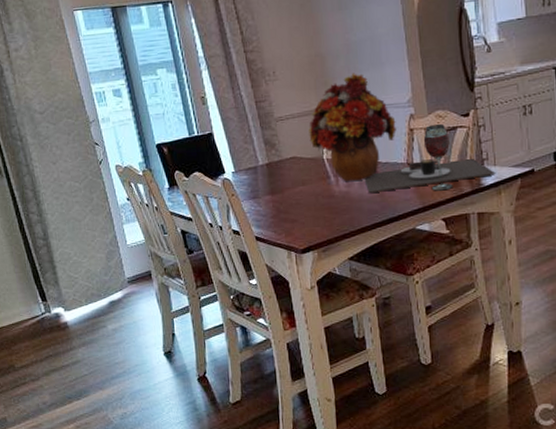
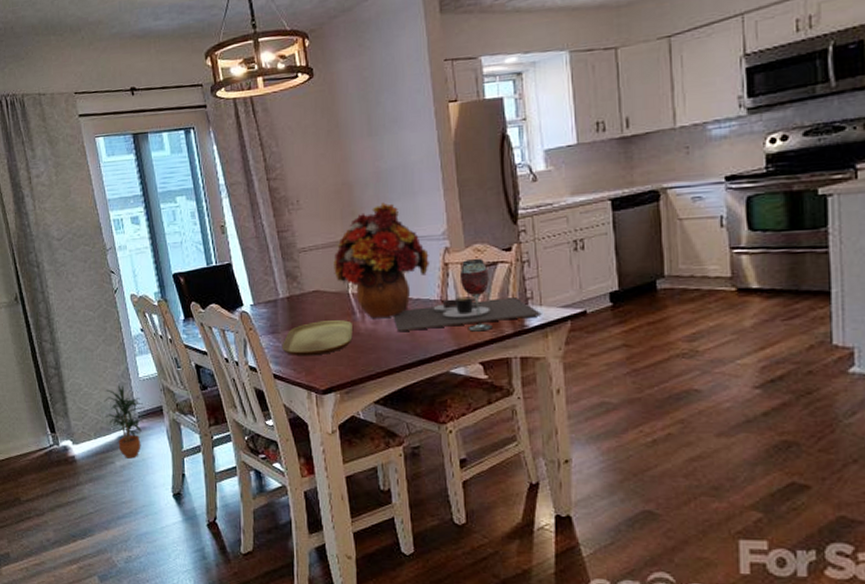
potted plant: none [93,253,134,322] -> present [104,385,145,459]
placemat: none [262,184,328,219] -> present [281,320,353,356]

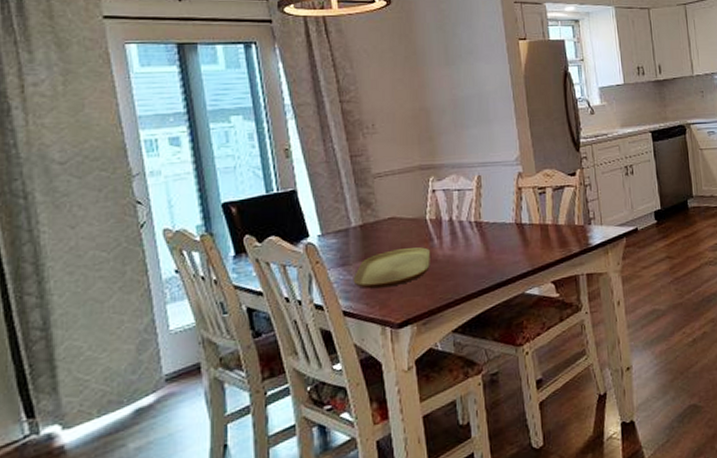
potted plant: present [104,385,145,459] -> none [115,342,176,437]
flower arrangement: present [333,202,430,319] -> none [410,129,505,245]
place setting: present [393,297,542,331] -> none [470,218,603,256]
wineglass: present [459,258,493,332] -> none [531,182,562,252]

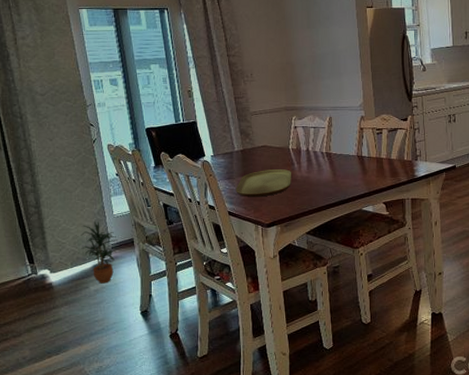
potted plant: none [115,342,176,437] -> present [80,221,118,284]

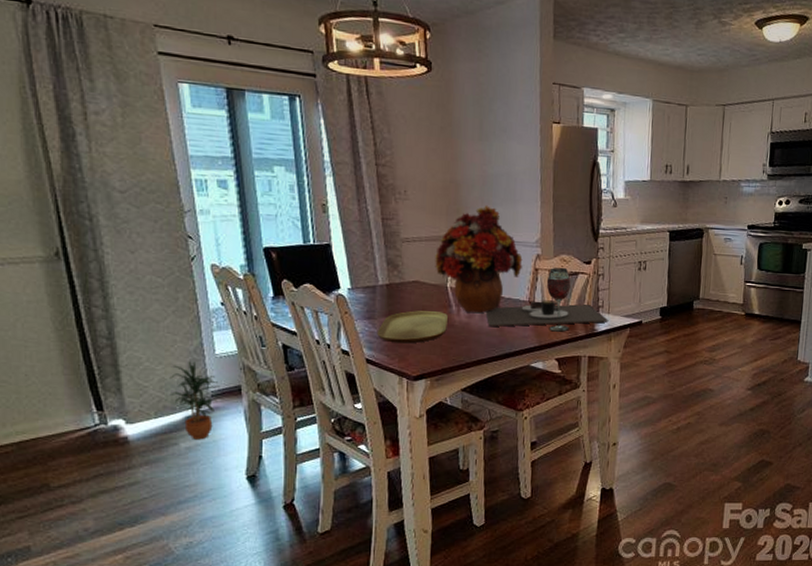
flower arrangement: none [278,80,350,169] -> present [435,205,523,313]
place setting: none [322,153,427,178] -> present [485,300,609,327]
wineglass: none [371,125,393,180] -> present [546,267,571,332]

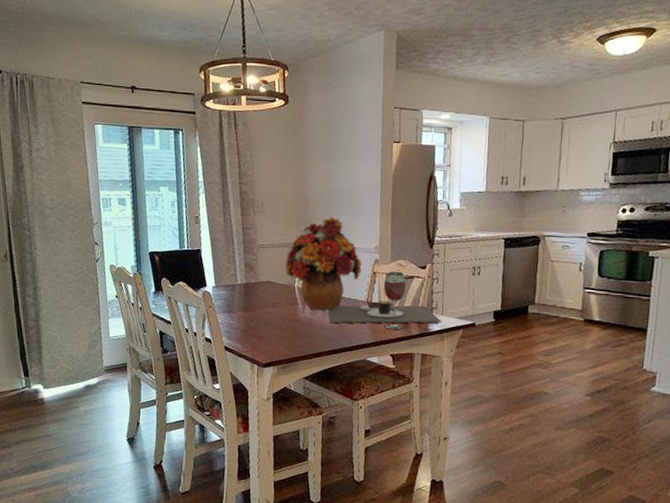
potted plant: present [169,361,221,440] -> none [75,342,112,405]
placemat: present [377,310,448,344] -> none [234,307,294,335]

